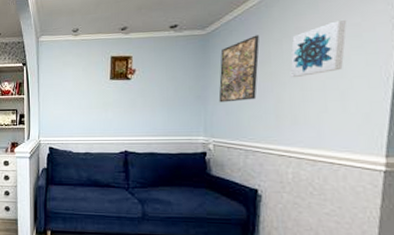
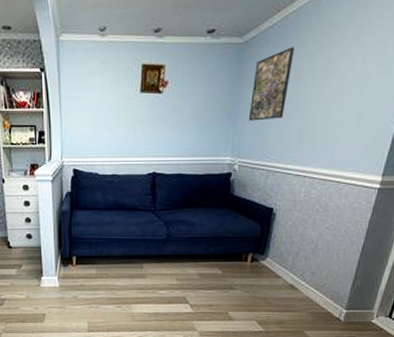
wall art: present [290,20,346,78] -> none [317,35,375,97]

